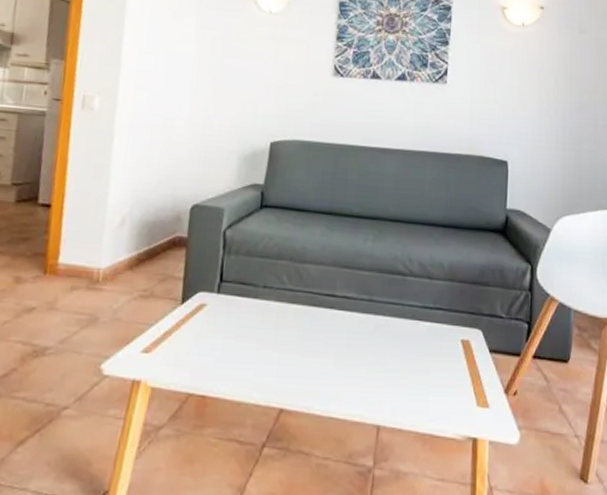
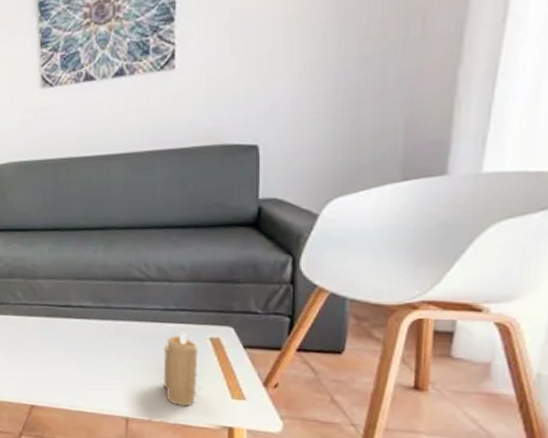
candle: none [416,332,450,414] -> present [163,332,198,407]

